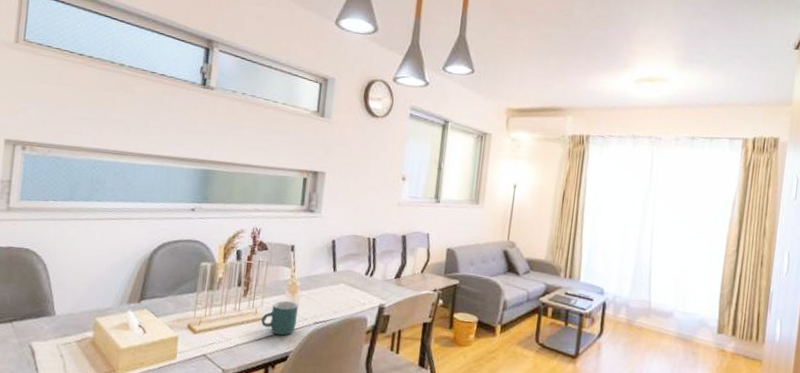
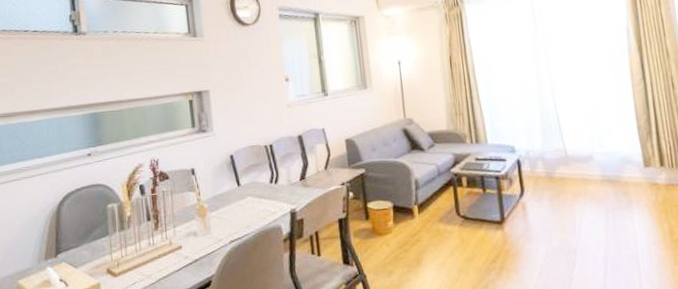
mug: present [261,300,298,336] -> none [177,224,213,262]

